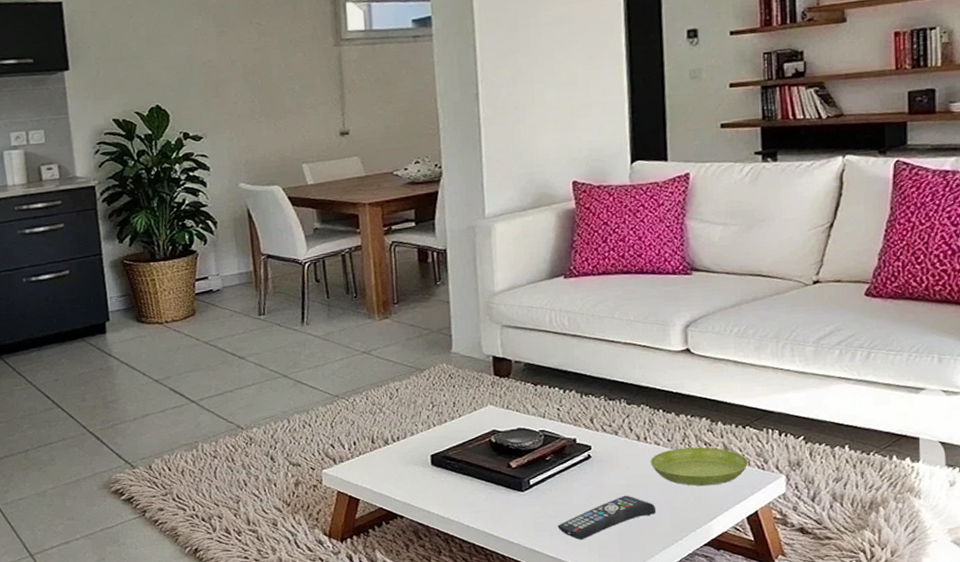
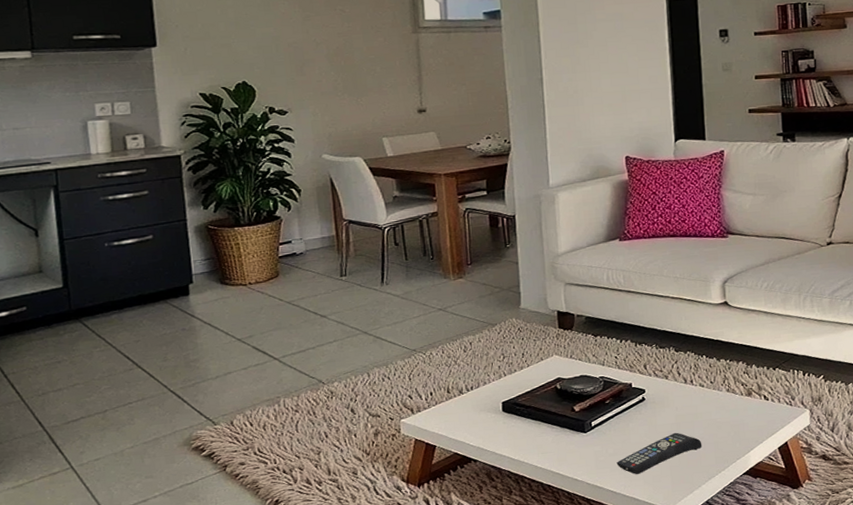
saucer: present [650,447,749,486] -> none [696,387,779,422]

